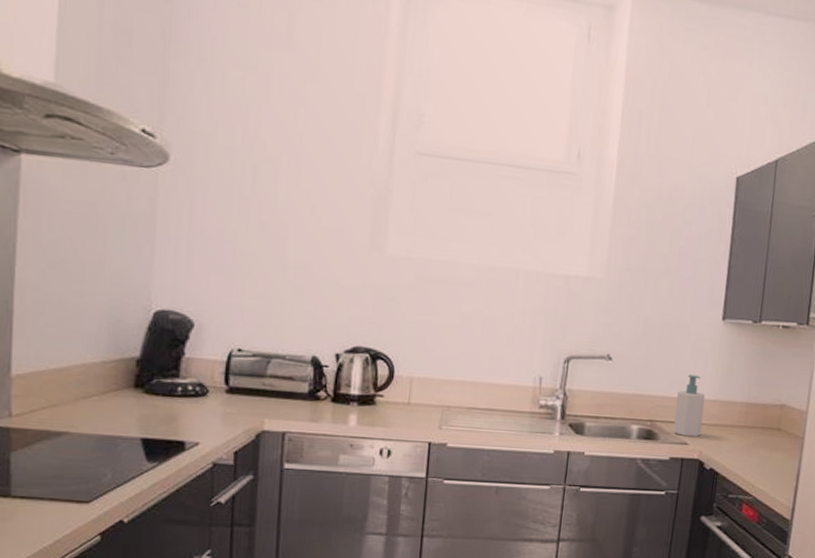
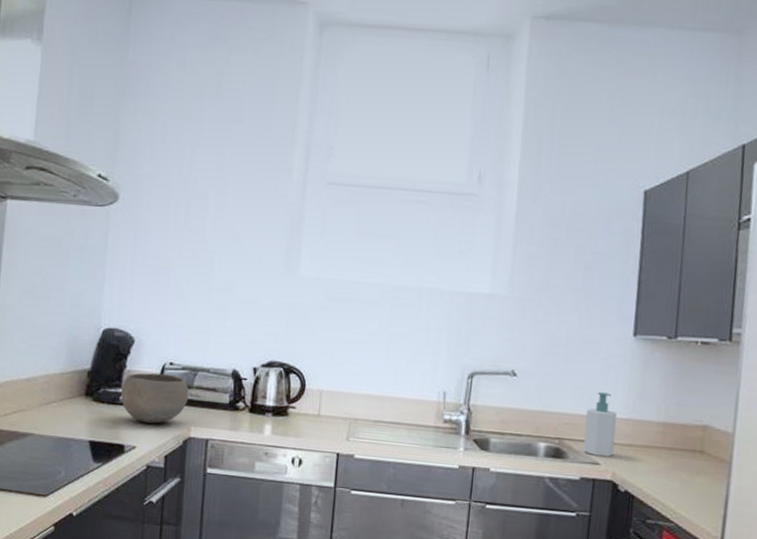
bowl: none [179,360,262,417] -> present [121,373,189,424]

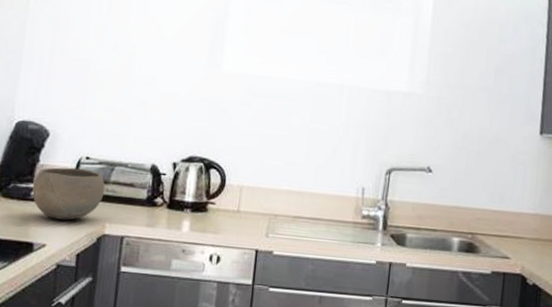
soap bottle: present [583,392,618,457] -> none [494,188,526,251]

